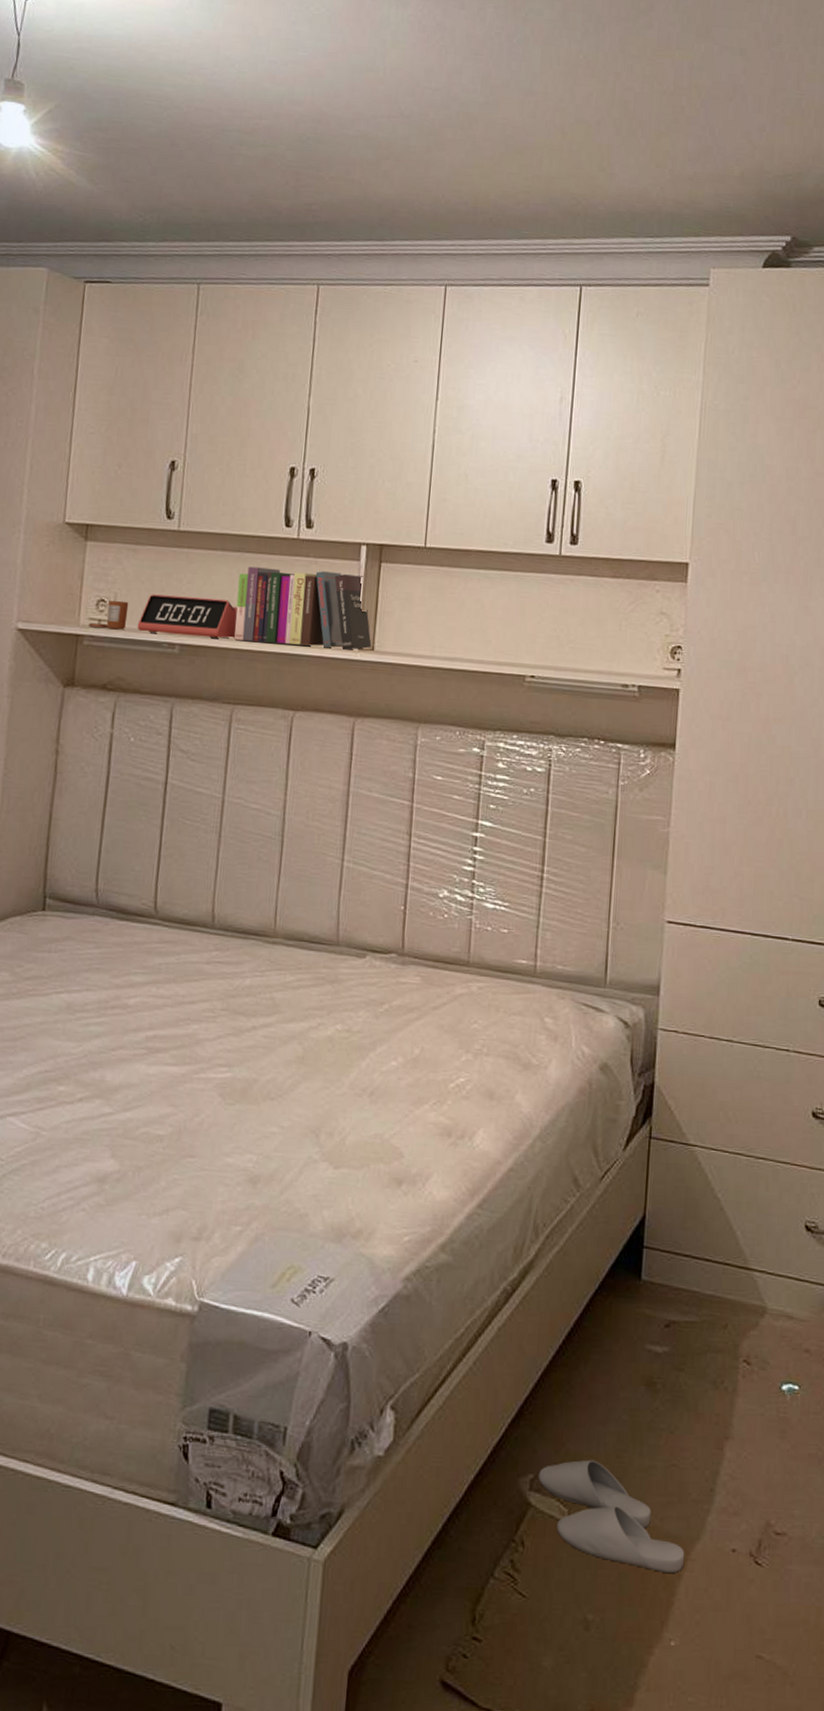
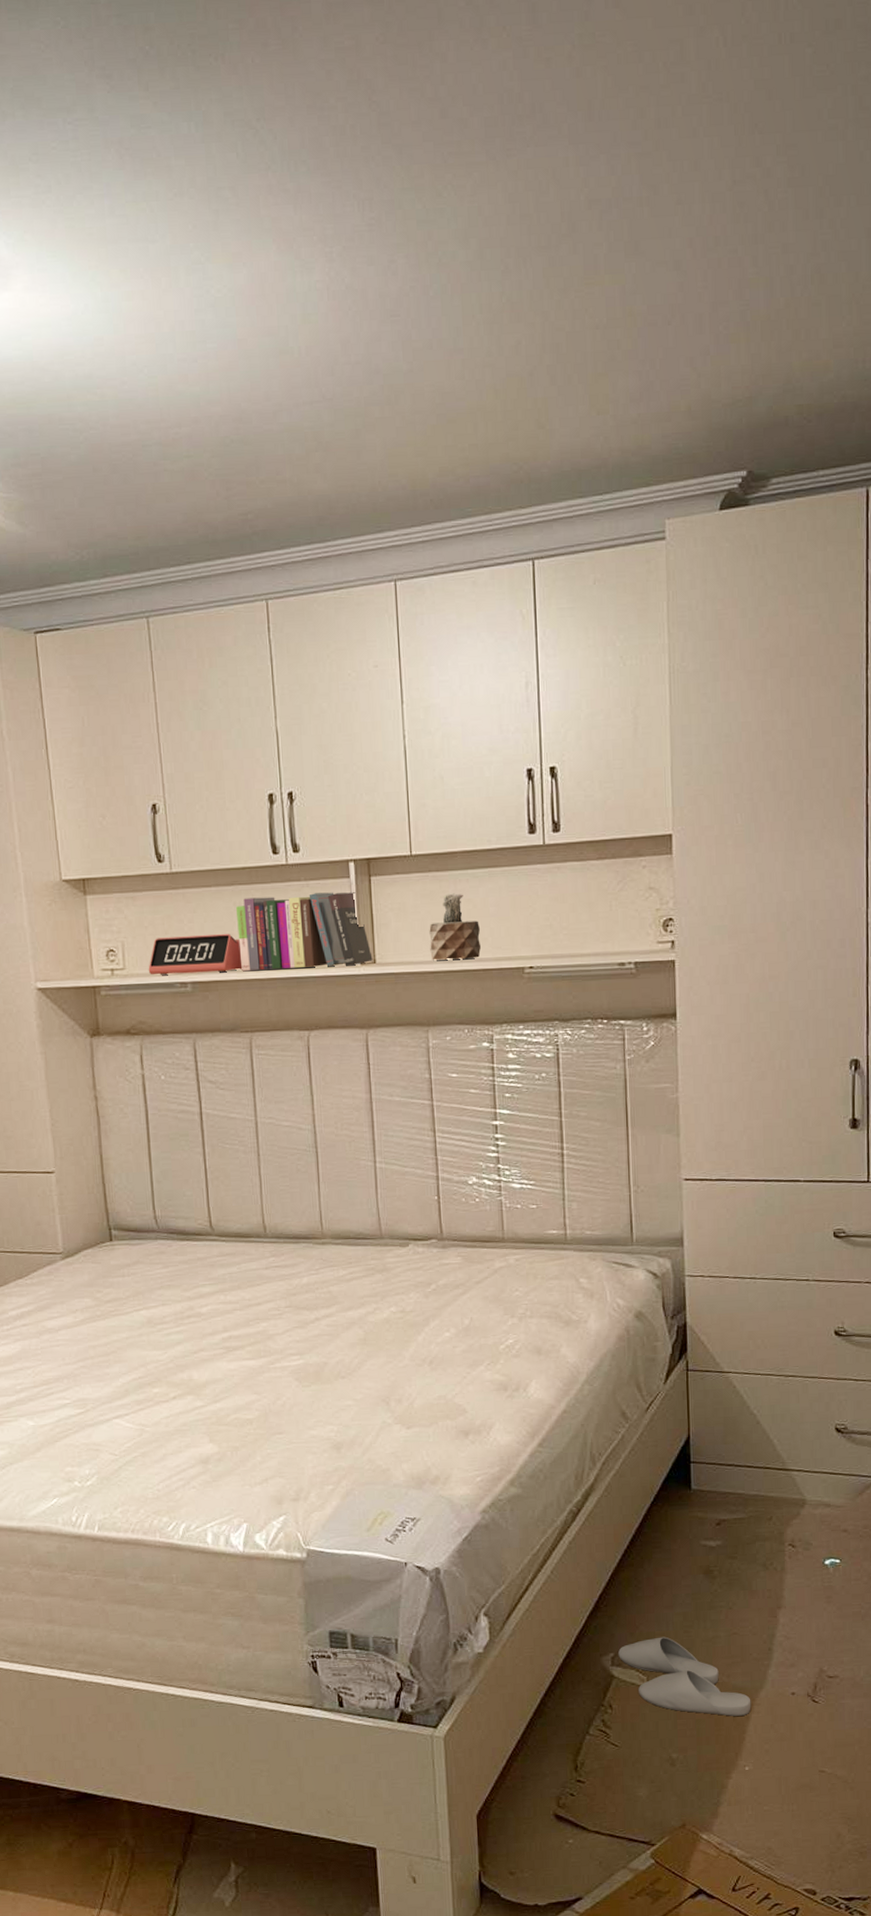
candle: present [89,601,129,630] -> none [103,949,138,978]
succulent plant: none [431,590,485,660] -> present [429,893,481,960]

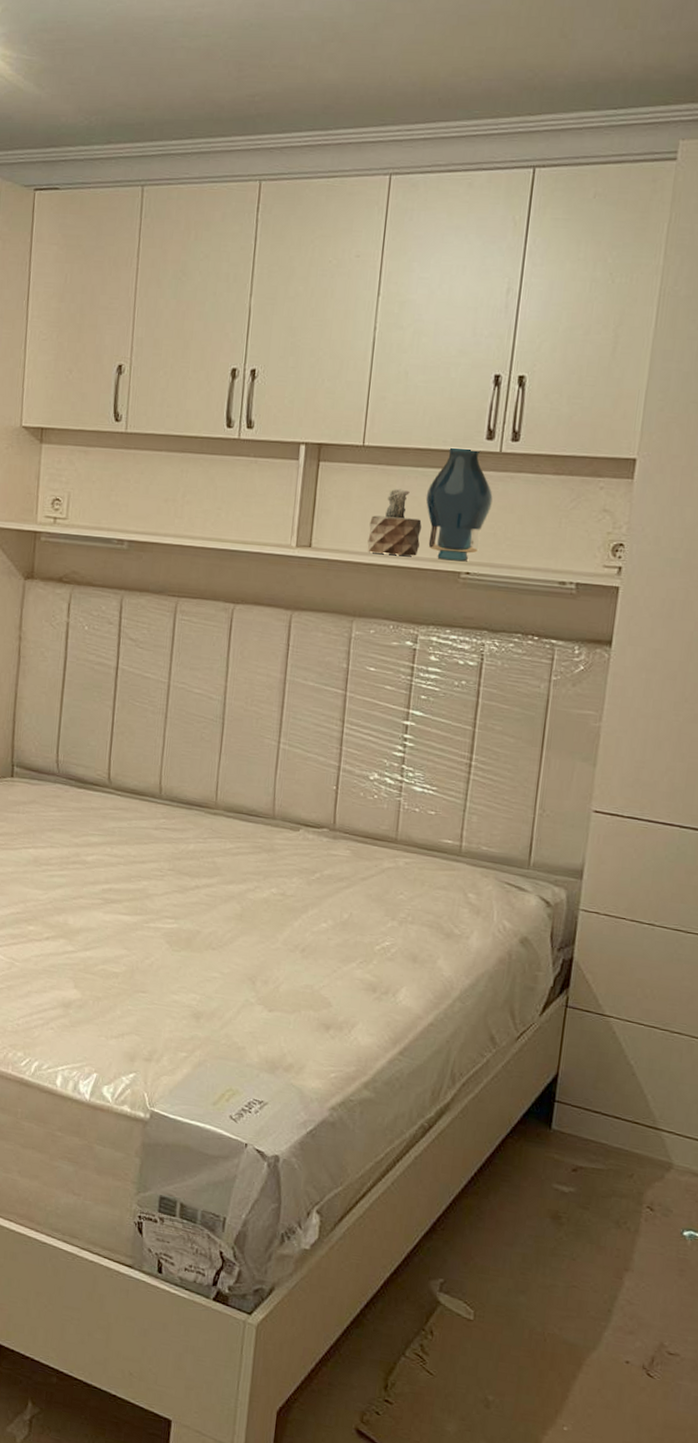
alarm clock: present [148,934,243,975] -> none [89,493,181,536]
books: present [236,892,373,971] -> none [178,466,309,546]
vase: none [479,846,544,958] -> present [425,448,493,562]
slippers: present [618,1636,751,1716] -> none [448,1272,581,1374]

